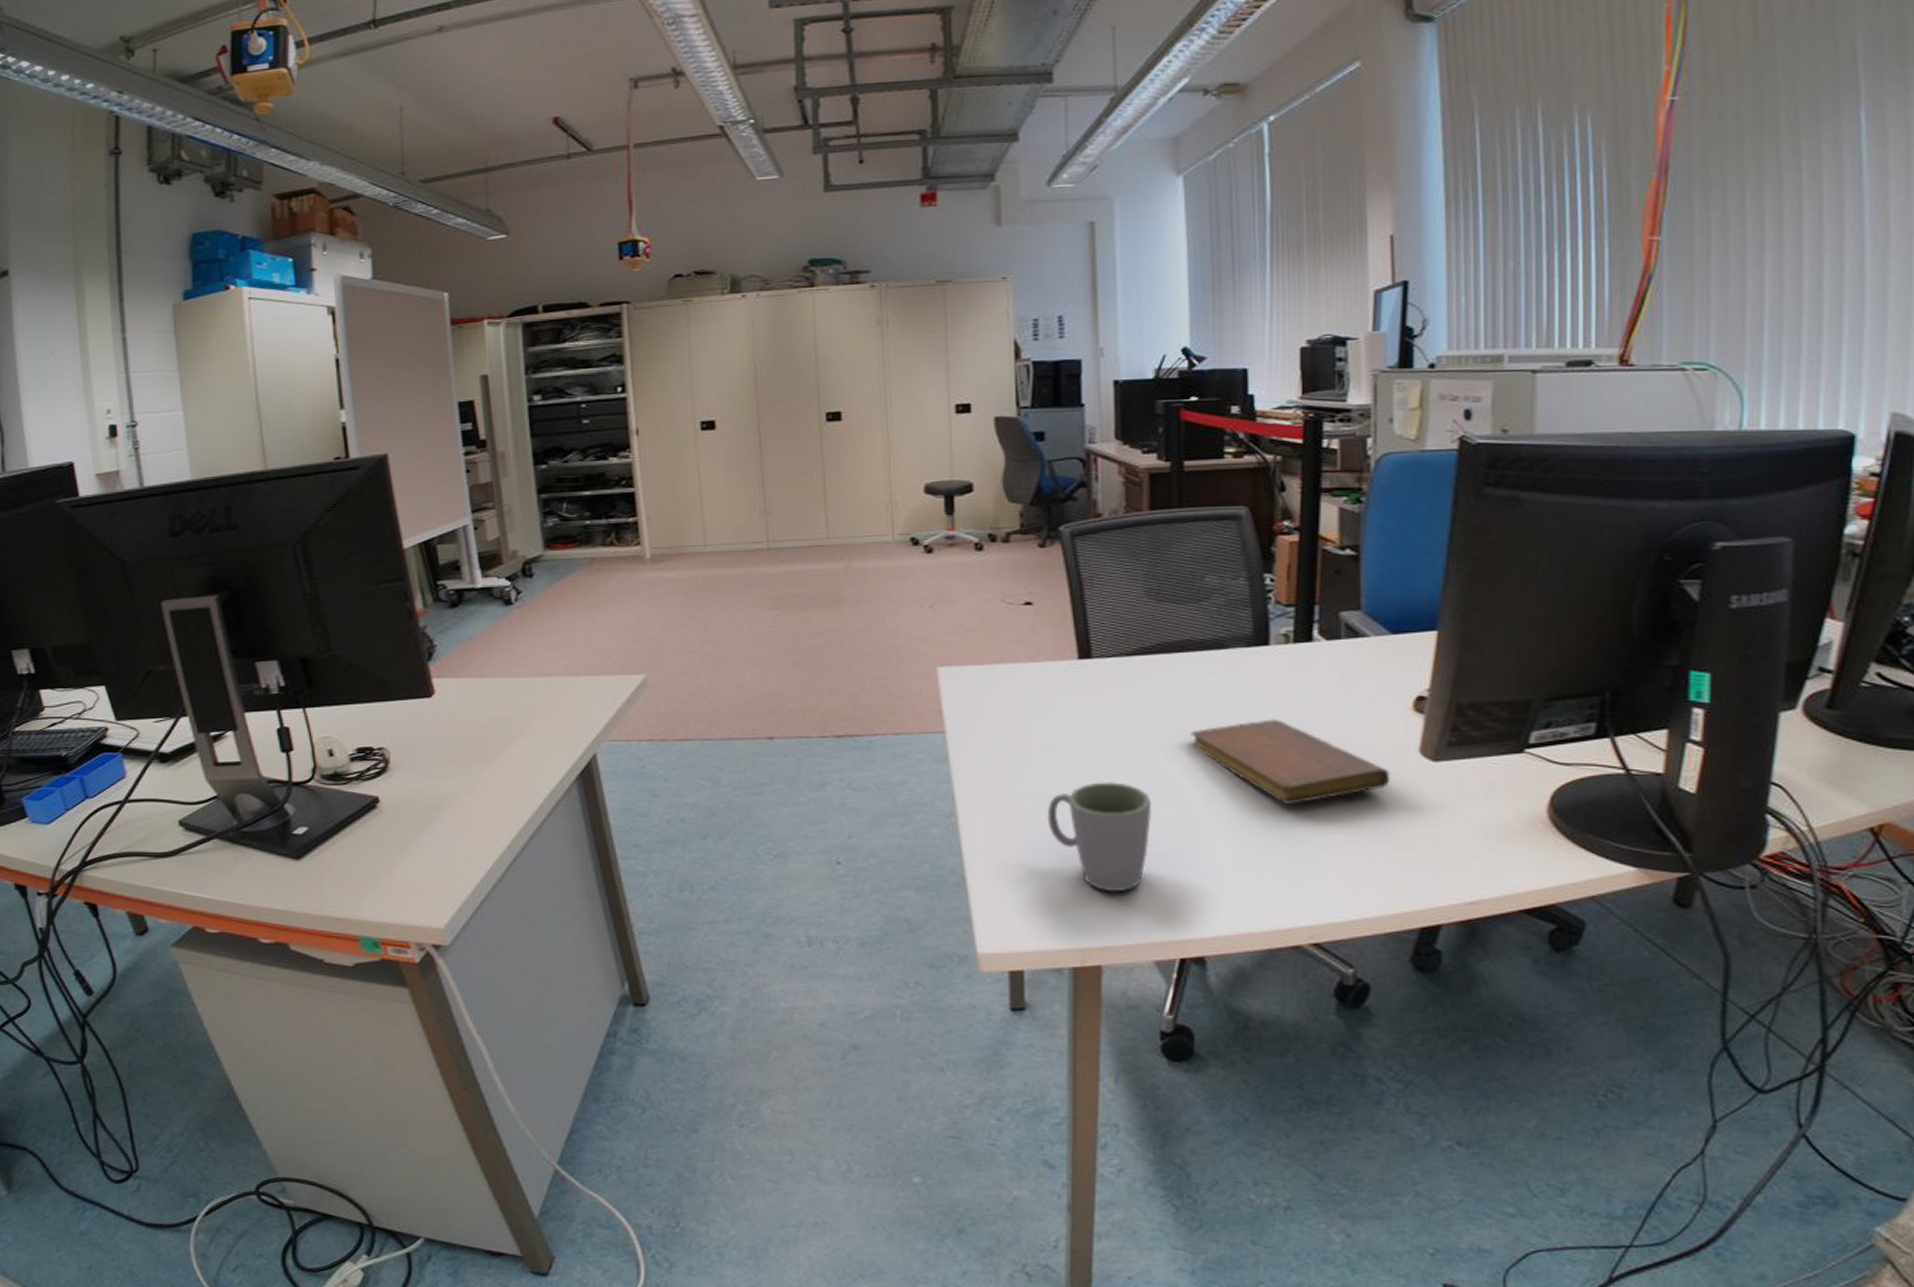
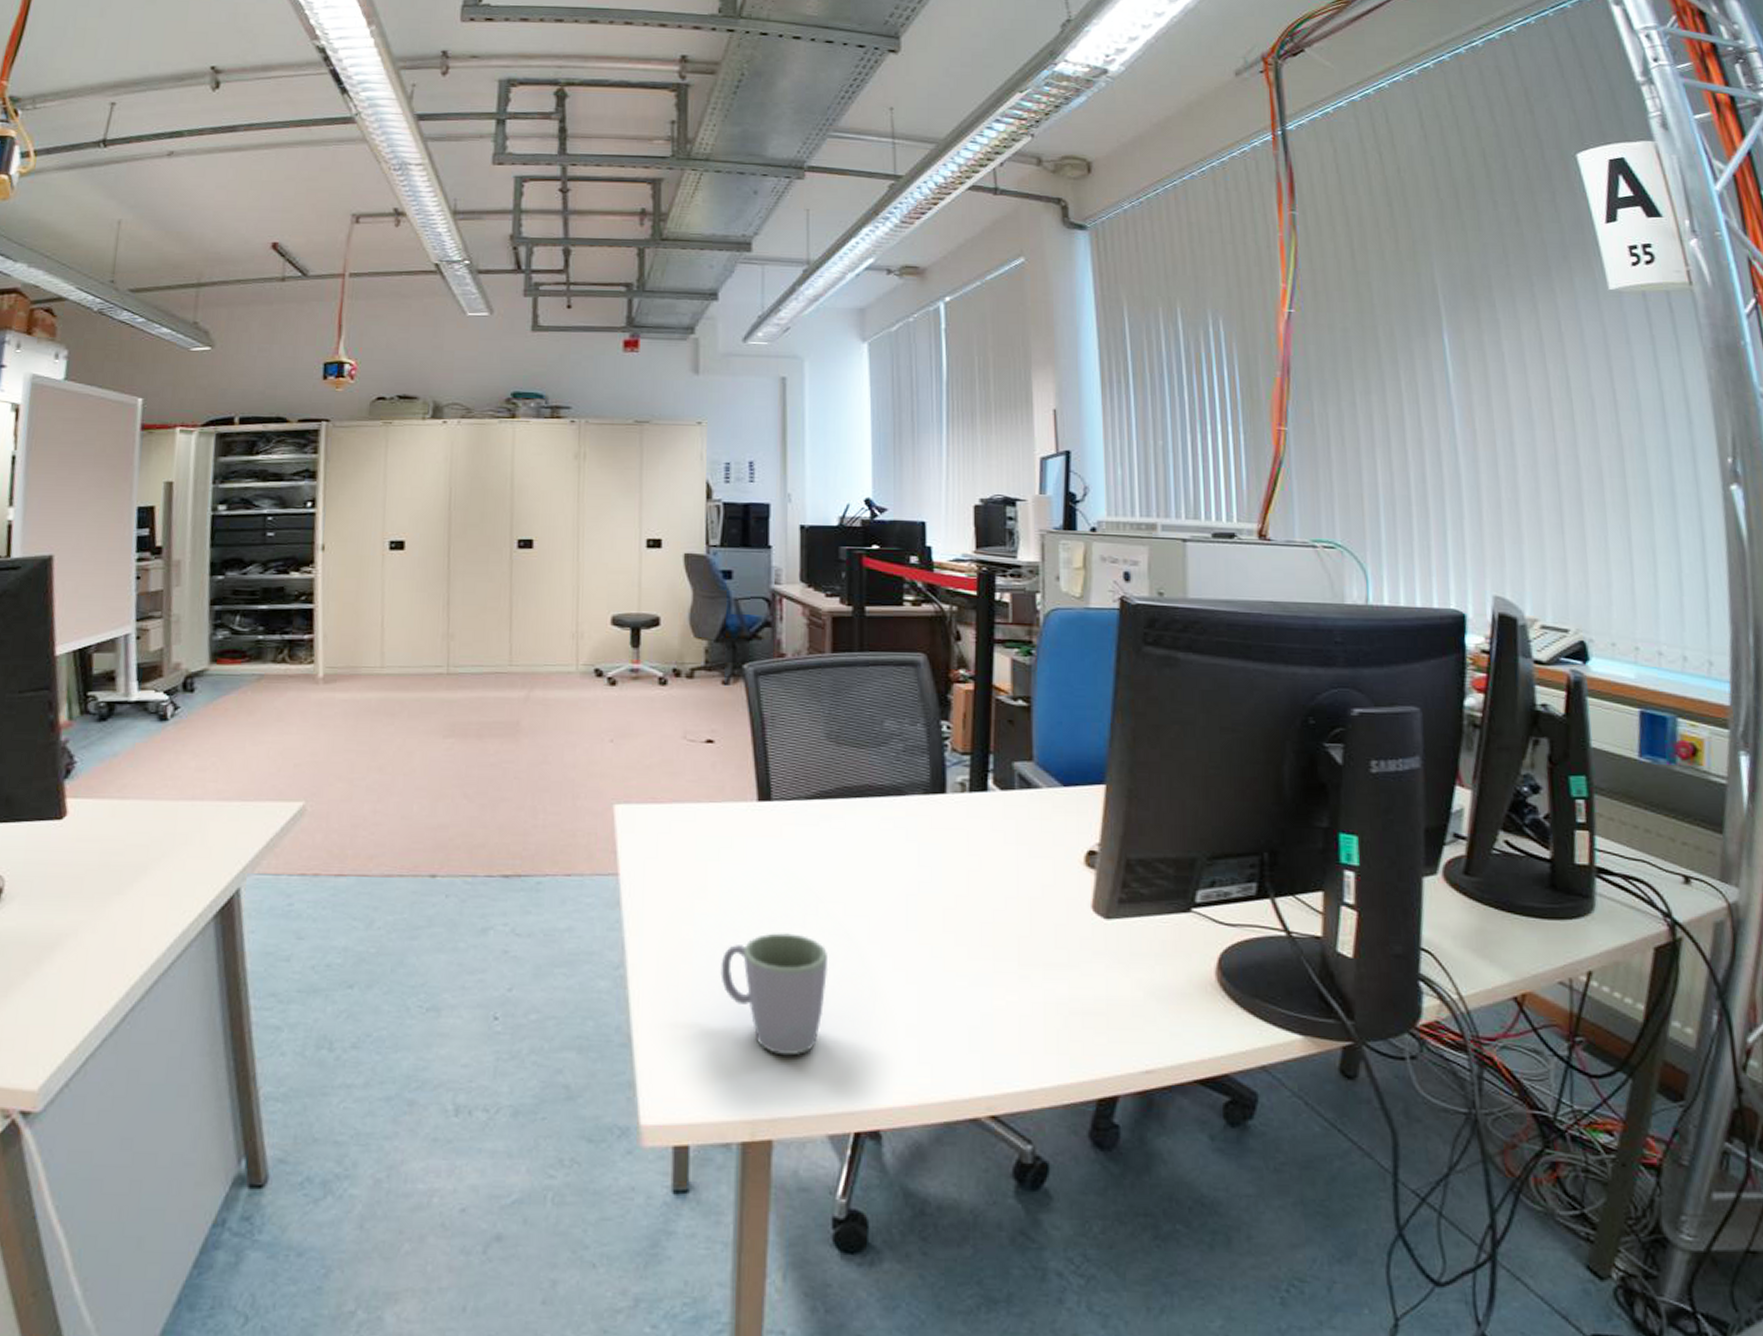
notebook: present [1190,719,1391,804] -> none [868,870,1065,962]

